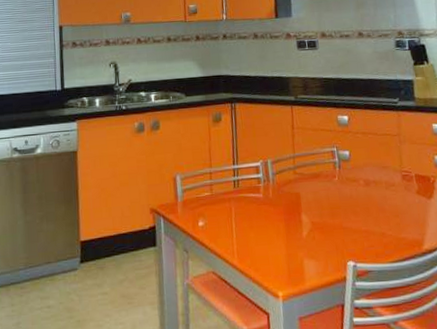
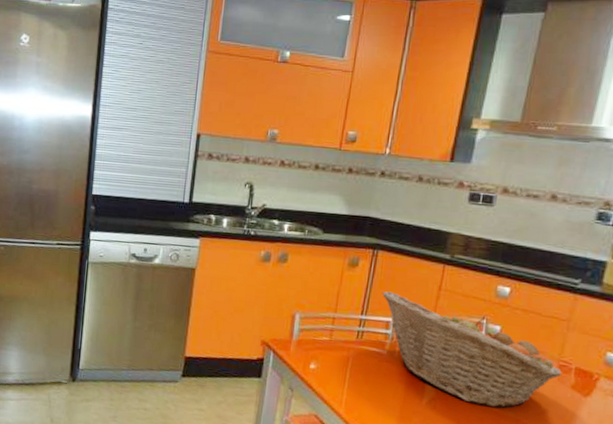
fruit basket: none [247,138,407,227] -> present [382,291,563,408]

